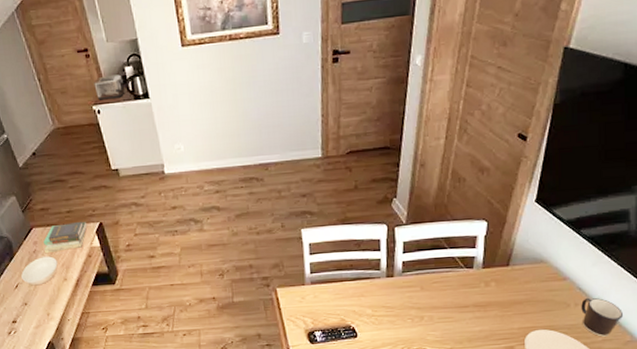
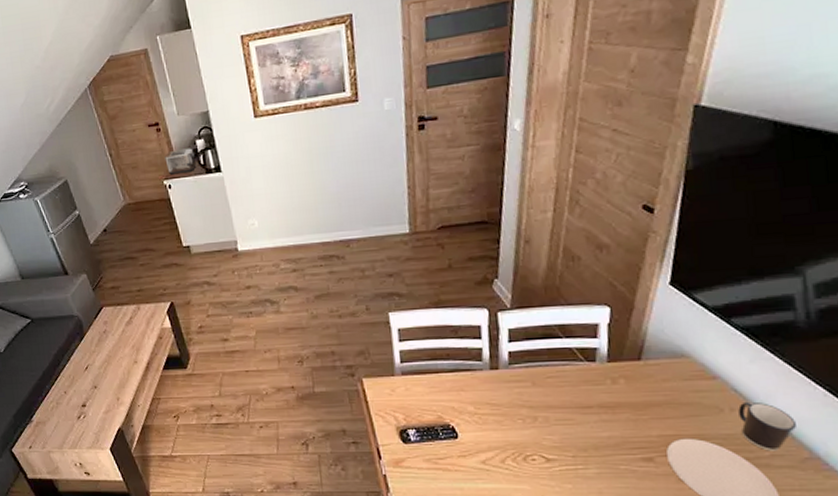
bowl: present [21,256,58,286] -> none [91,337,128,368]
books: present [43,221,87,254] -> none [114,300,158,335]

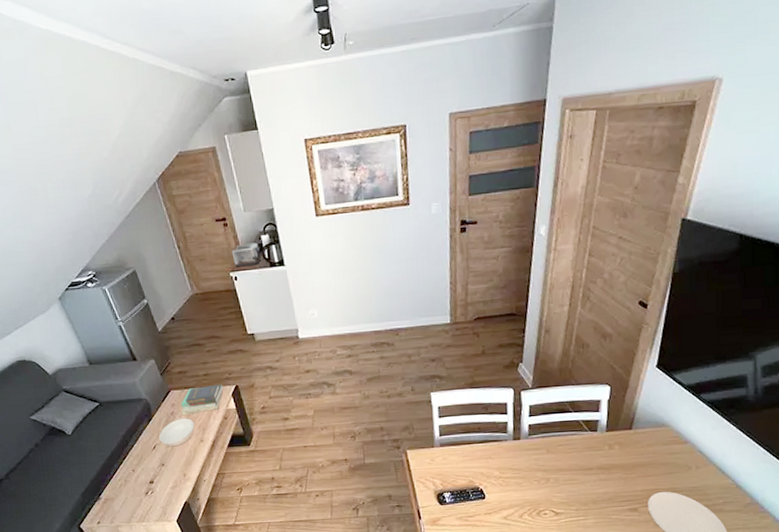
bowl: none [91,337,128,368] -> present [159,418,195,447]
books: none [114,300,158,335] -> present [181,384,224,416]
mug: present [738,401,796,451] -> none [702,460,743,499]

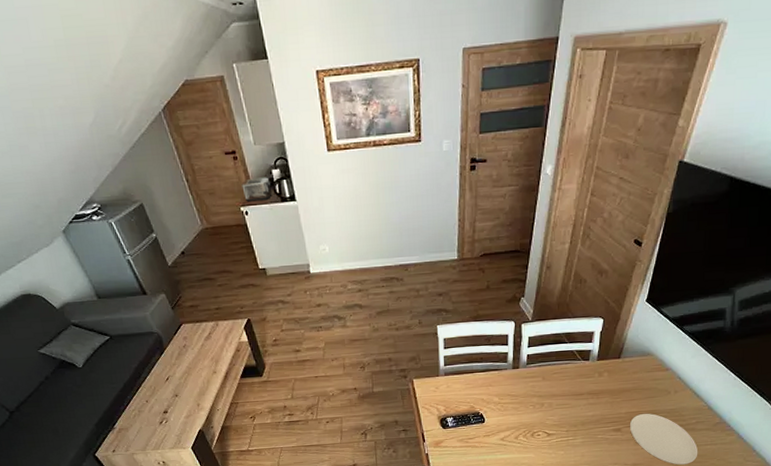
bowl: present [159,418,195,447] -> none [172,350,208,379]
books: present [181,384,224,416] -> none [193,317,236,349]

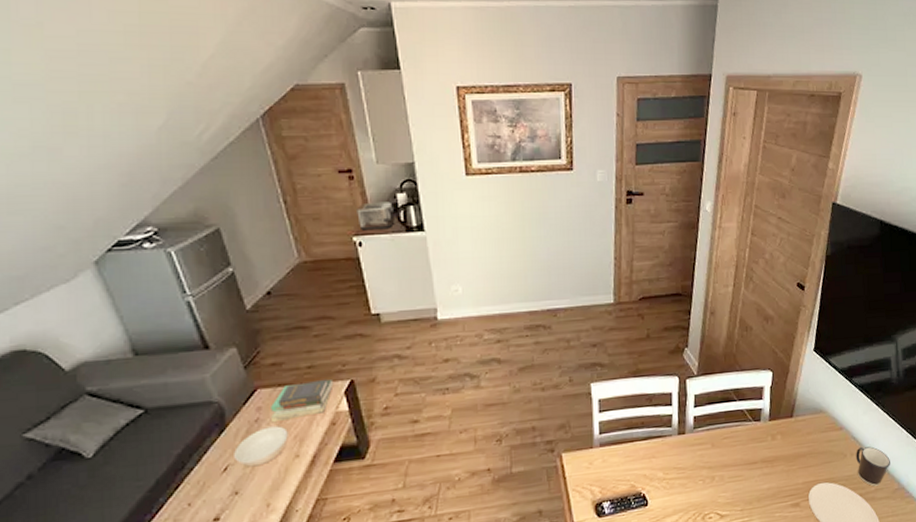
bowl: none [172,350,208,379] -> present [234,426,288,468]
books: none [193,317,236,349] -> present [270,379,334,423]
mug: none [680,385,714,419] -> present [856,446,890,487]

